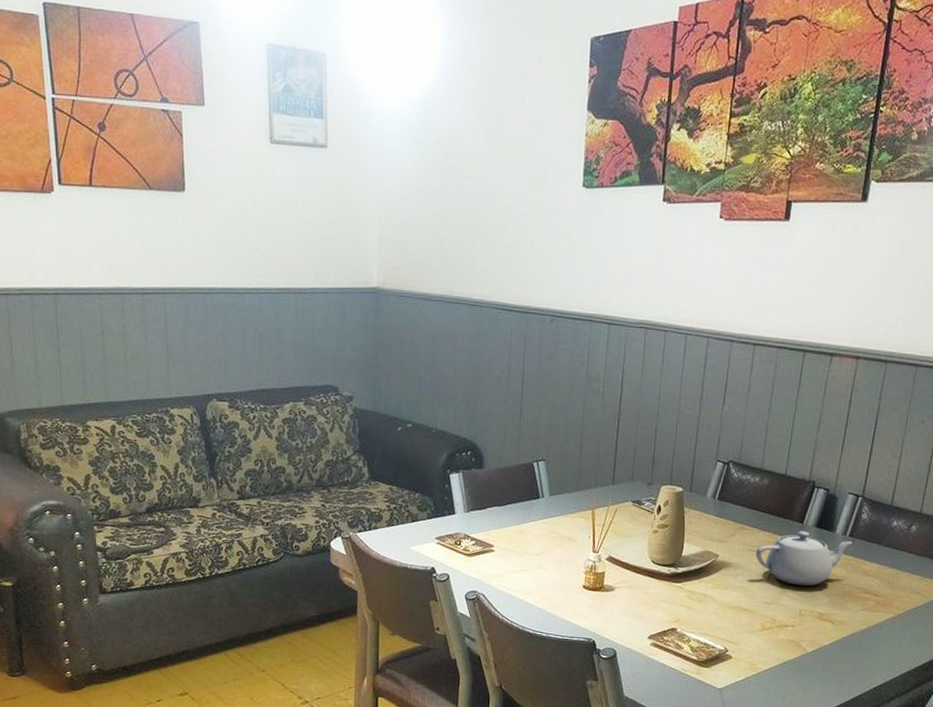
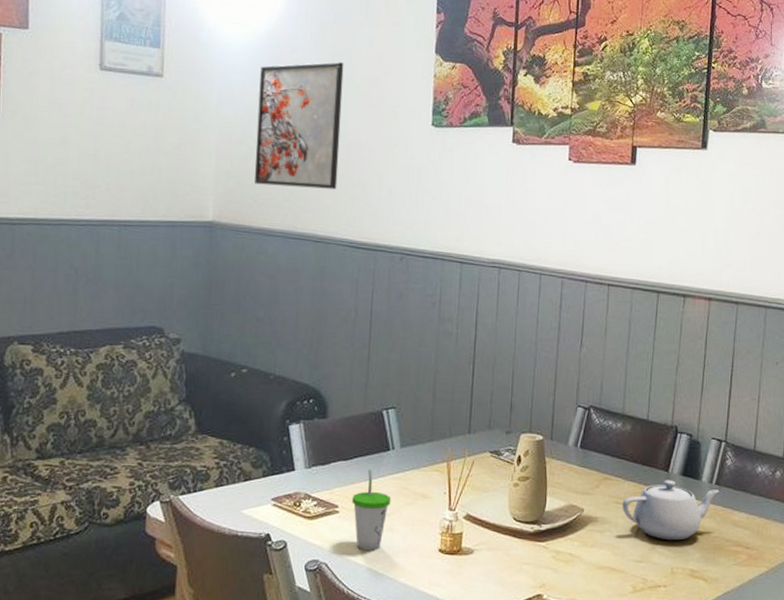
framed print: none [414,124,497,254] -> present [254,62,344,189]
cup: none [506,514,541,585] -> present [352,469,392,551]

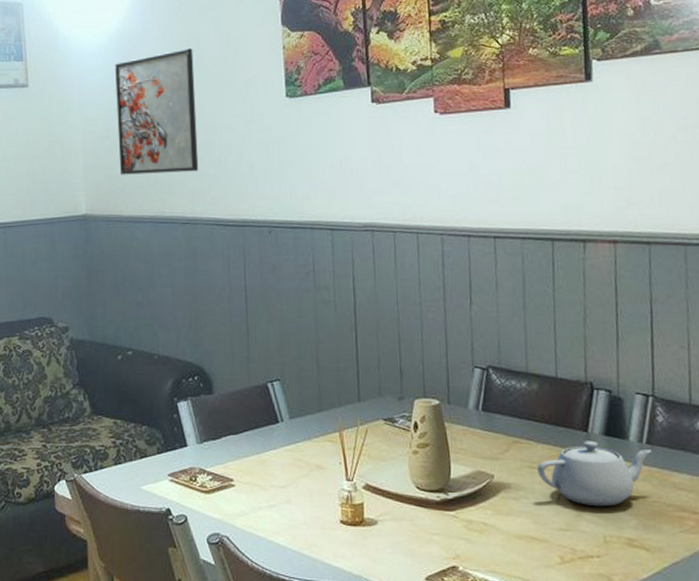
cup: present [352,469,392,551] -> none [246,442,286,523]

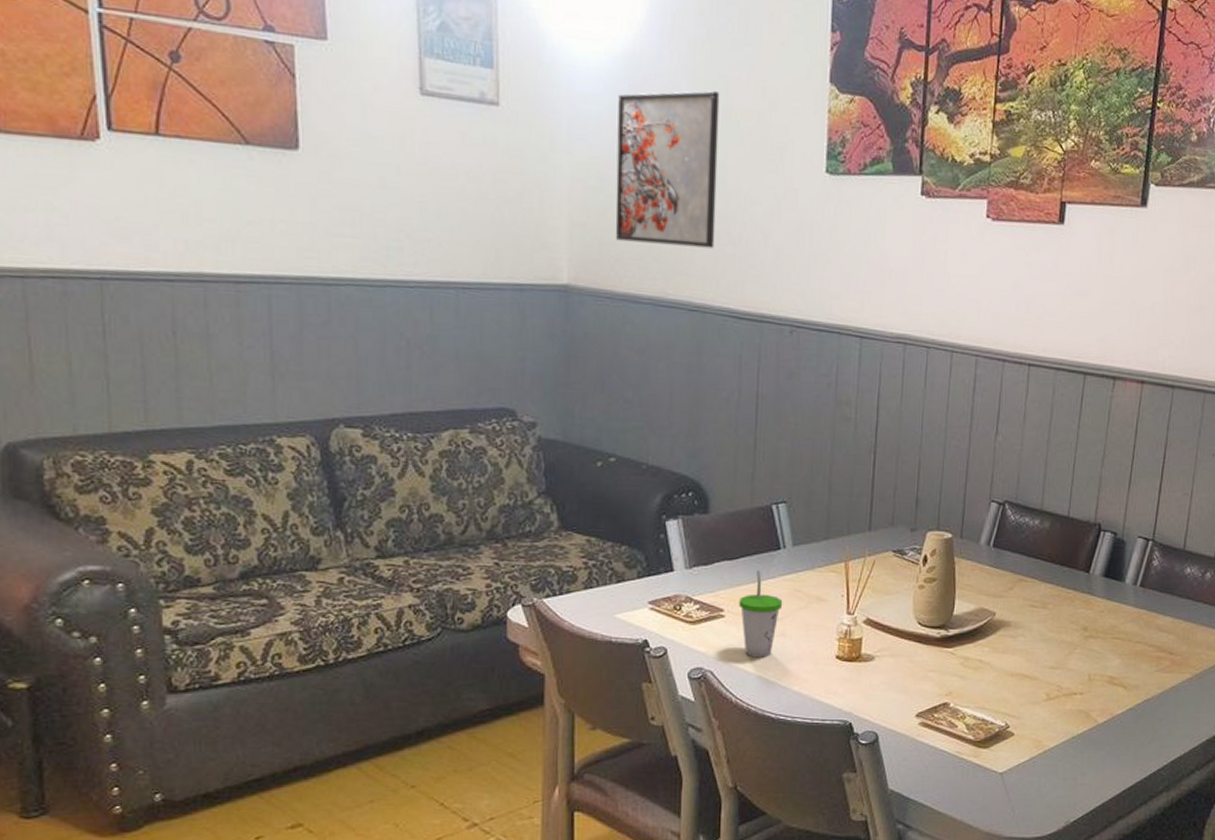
cup: none [246,442,286,523] -> present [739,569,783,658]
teapot: present [537,441,652,507] -> none [1037,581,1144,646]

